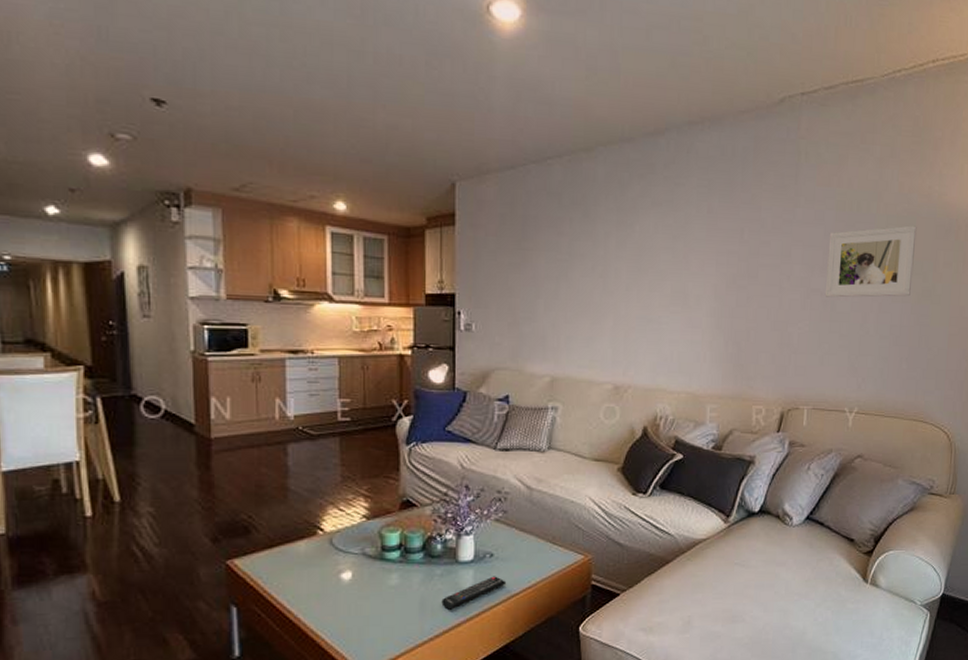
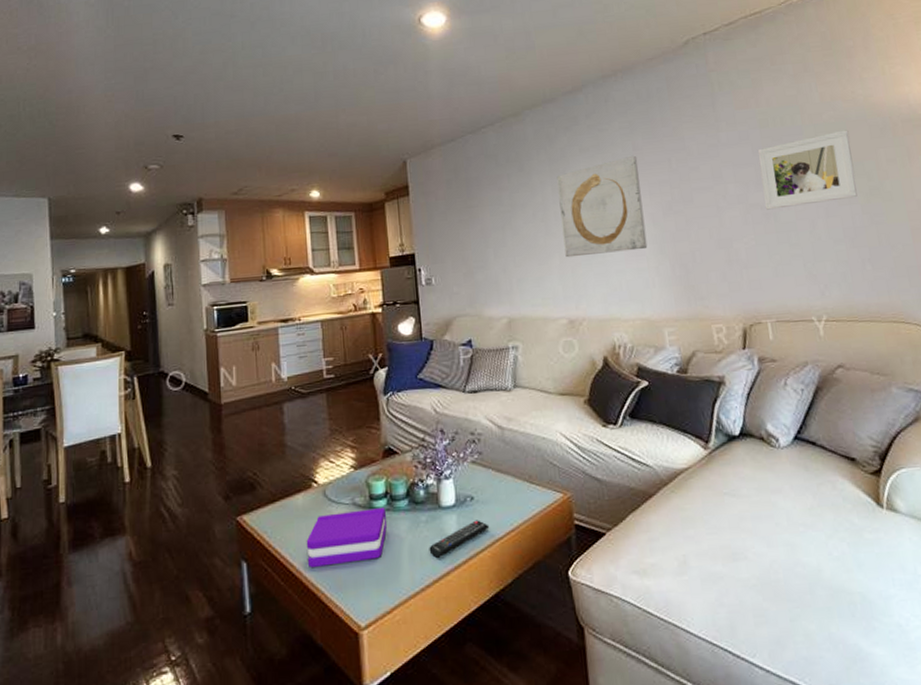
book: none [307,559,399,614] -> present [306,508,387,567]
wall art: none [620,218,711,322] -> present [557,155,648,258]

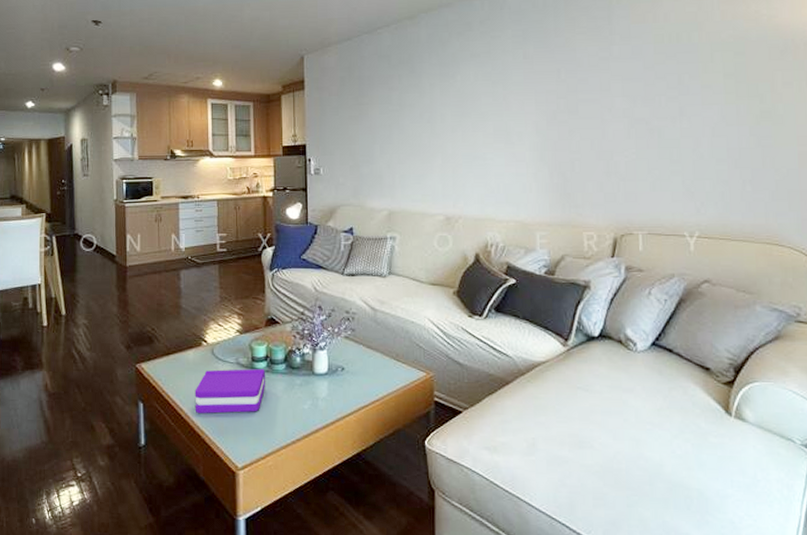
remote control: present [429,520,490,558] -> none [301,388,357,417]
wall art: present [557,155,648,258] -> none [446,63,528,158]
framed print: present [758,130,858,210] -> none [649,50,748,126]

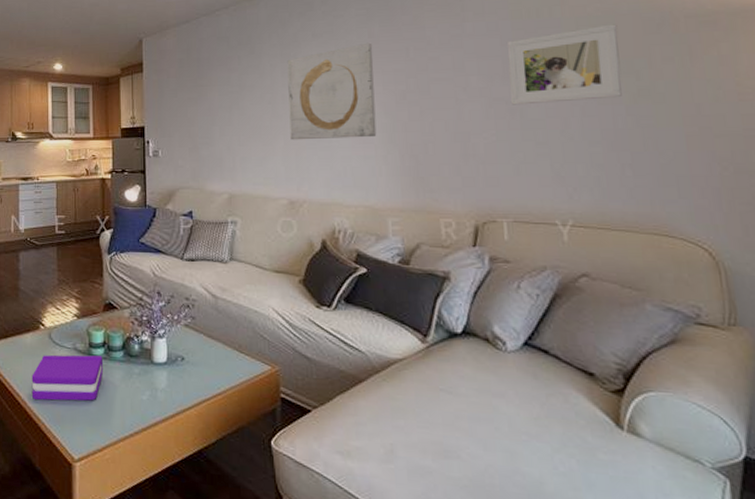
wall art: none [446,63,528,158] -> present [287,42,377,140]
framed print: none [649,50,748,126] -> present [507,24,622,105]

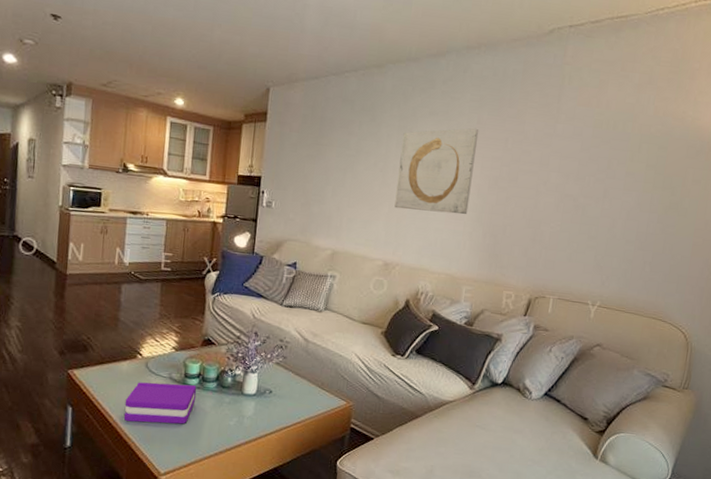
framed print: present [507,24,622,105] -> none [577,145,669,208]

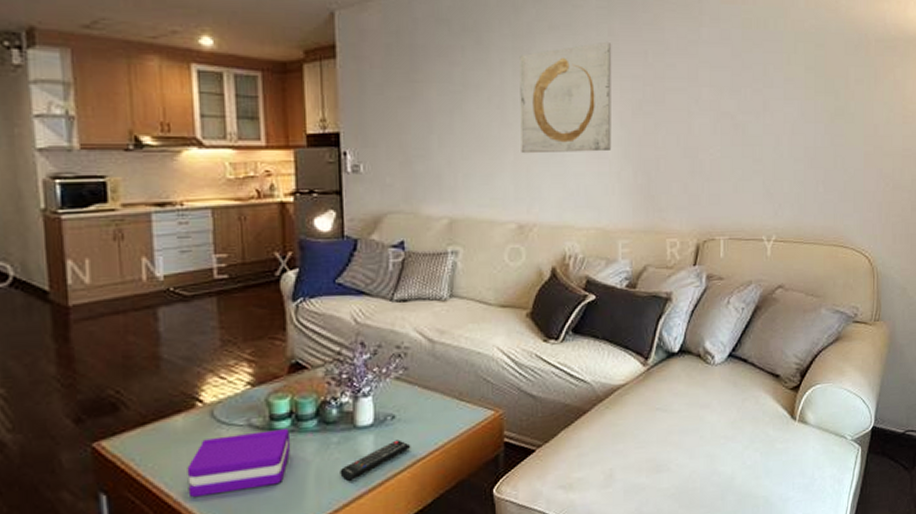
remote control: none [227,409,281,432] -> present [340,440,411,481]

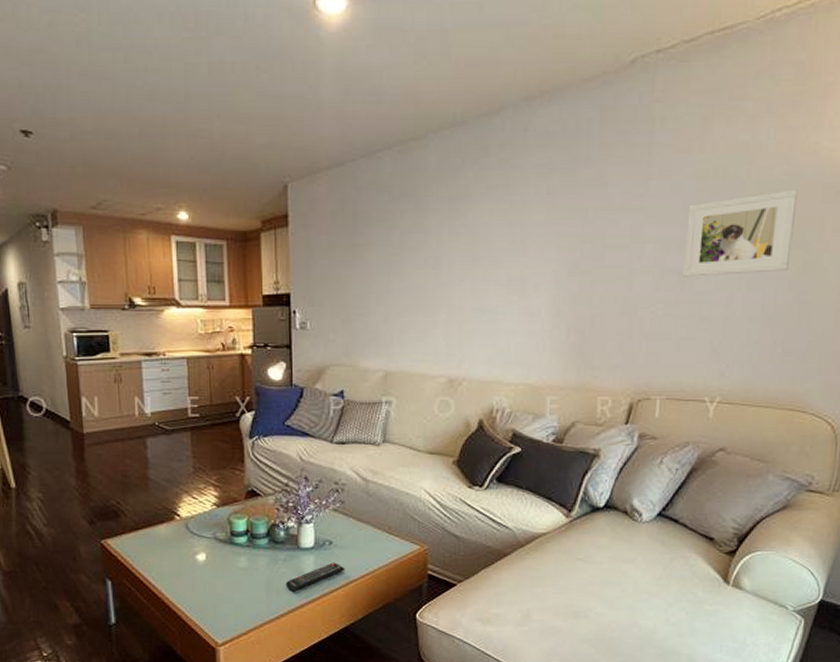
book: present [187,429,291,497] -> none [168,544,247,590]
wall art: present [519,41,612,154] -> none [454,200,551,312]
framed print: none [735,42,826,120] -> present [682,189,799,277]

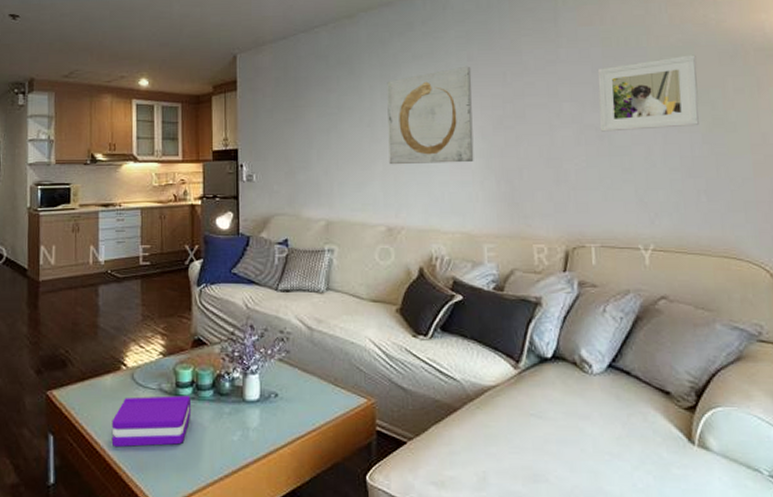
book: none [168,544,247,590] -> present [111,396,192,447]
remote control: present [286,562,346,592] -> none [230,417,292,449]
wall art: none [454,200,551,312] -> present [387,66,474,165]

